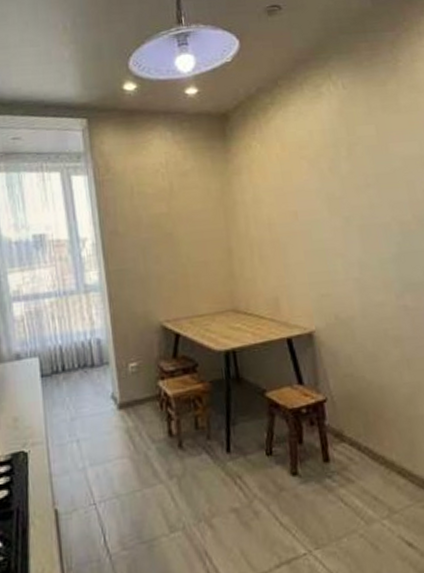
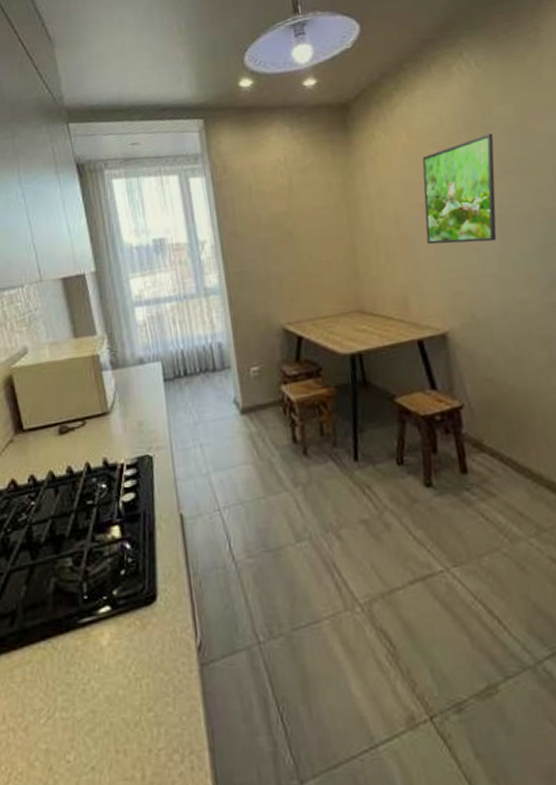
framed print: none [294,150,358,250] -> present [422,133,497,245]

